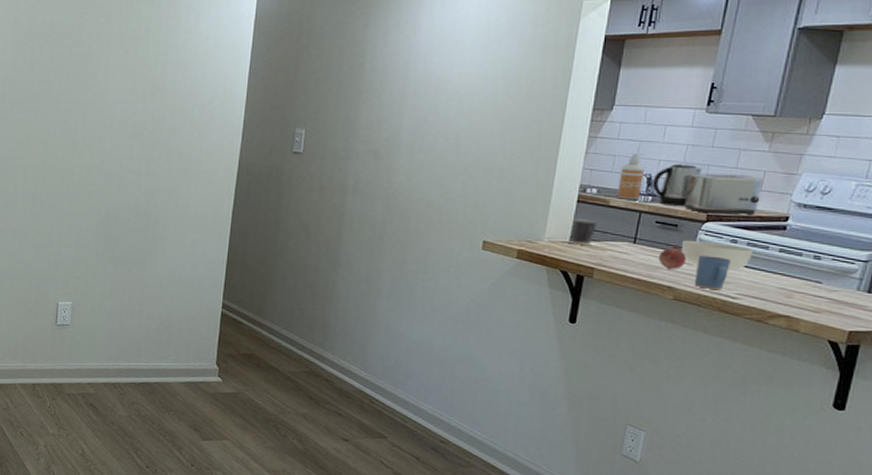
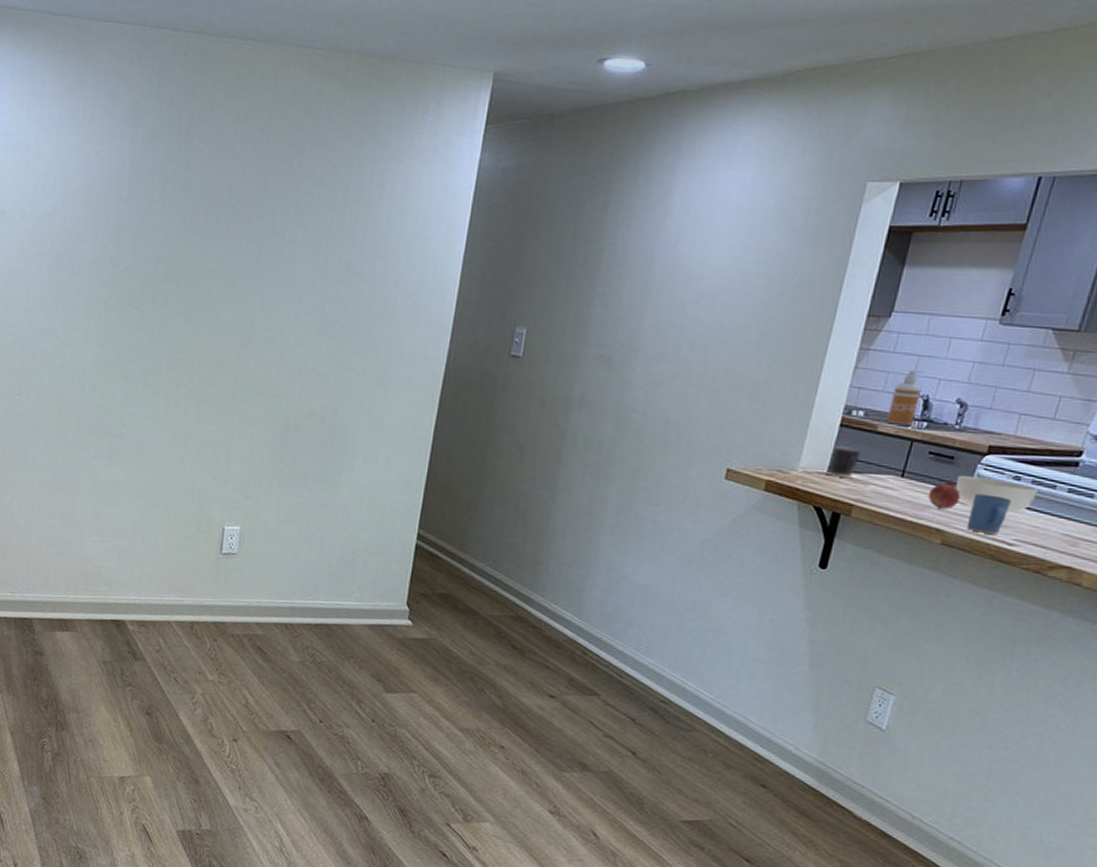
kettle: present [652,163,703,207] -> none [929,383,989,436]
toaster: present [684,173,763,215] -> none [964,396,1058,448]

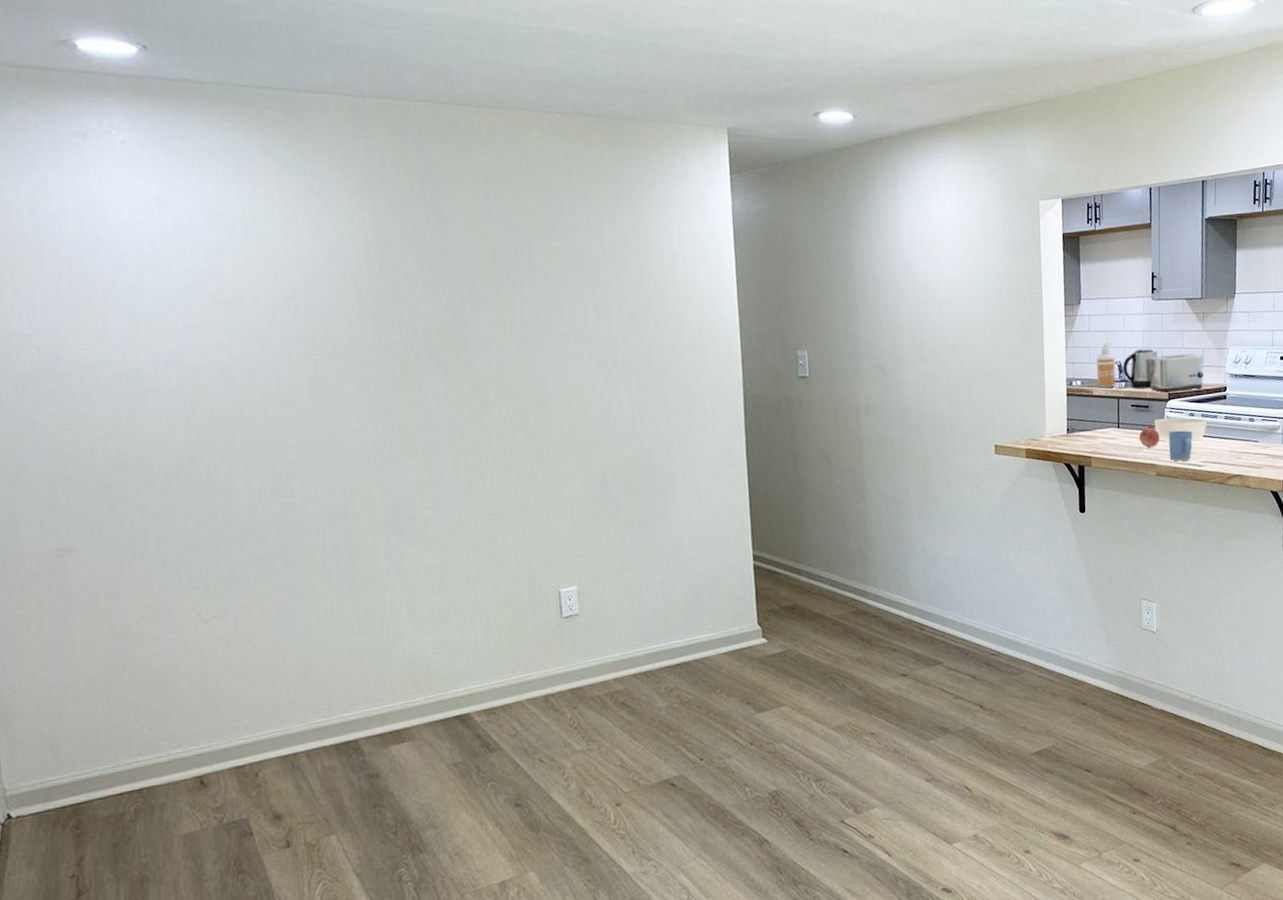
mug: present [827,445,861,479] -> none [1065,410,1087,437]
kettle: none [929,383,989,436] -> present [1122,348,1158,390]
toaster: none [964,396,1058,448] -> present [1149,353,1204,392]

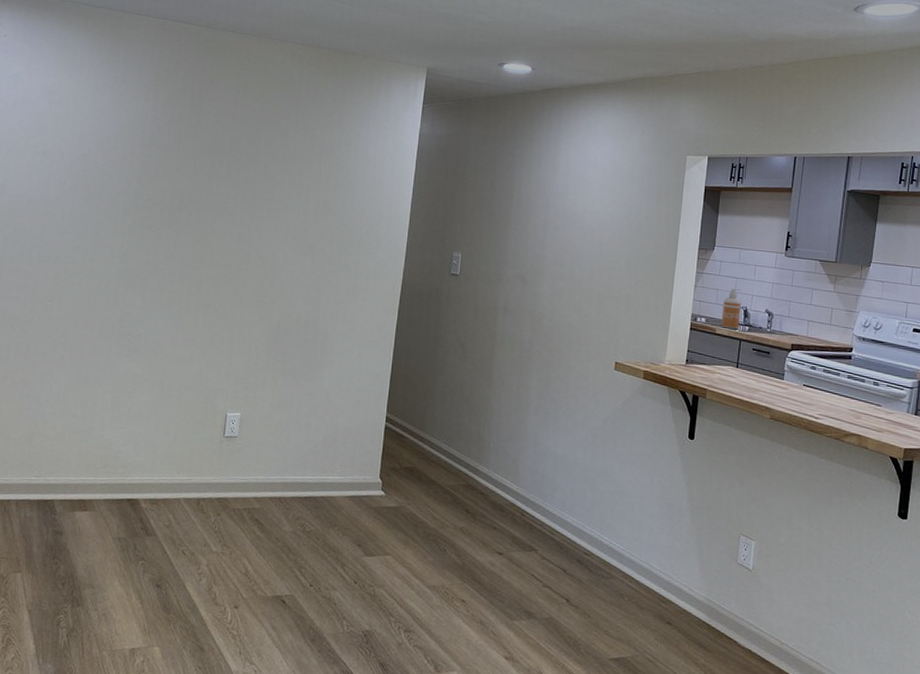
kettle: present [1122,348,1158,390] -> none [748,298,786,337]
fruit: present [1138,424,1160,448] -> none [756,370,778,392]
toaster: present [1149,353,1204,392] -> none [773,307,831,346]
bowl: present [1155,417,1208,443] -> none [774,366,829,395]
mug: present [1168,430,1193,461] -> none [785,380,812,410]

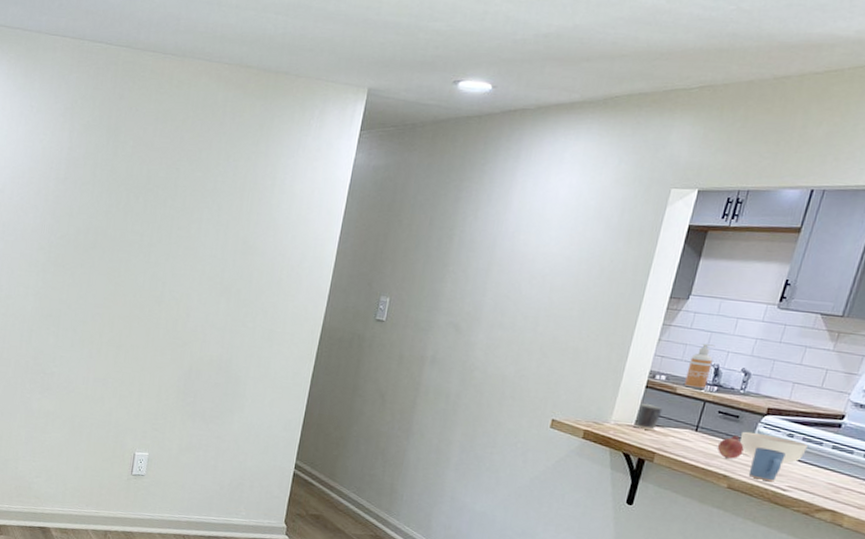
mug: none [686,343,707,369] -> present [635,403,663,431]
fruit: none [756,370,778,392] -> present [717,435,744,459]
bowl: none [774,366,829,395] -> present [740,431,809,465]
mug: none [785,380,812,410] -> present [748,447,786,481]

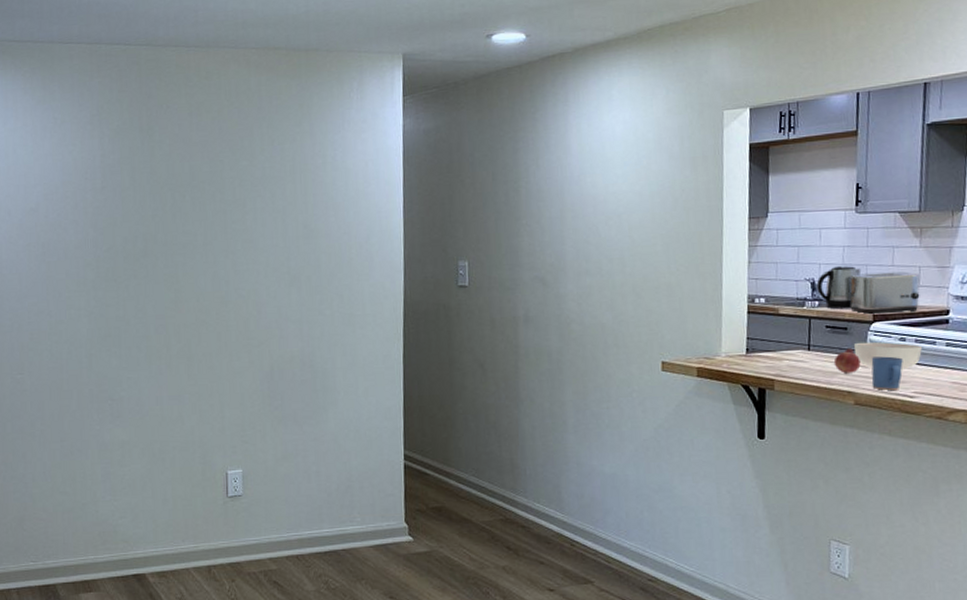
mug: present [635,403,663,431] -> none [745,329,770,358]
soap dispenser: present [683,344,715,389] -> none [784,259,808,307]
kettle: none [719,356,769,399] -> present [816,265,862,310]
toaster: none [747,366,825,411] -> present [849,271,920,314]

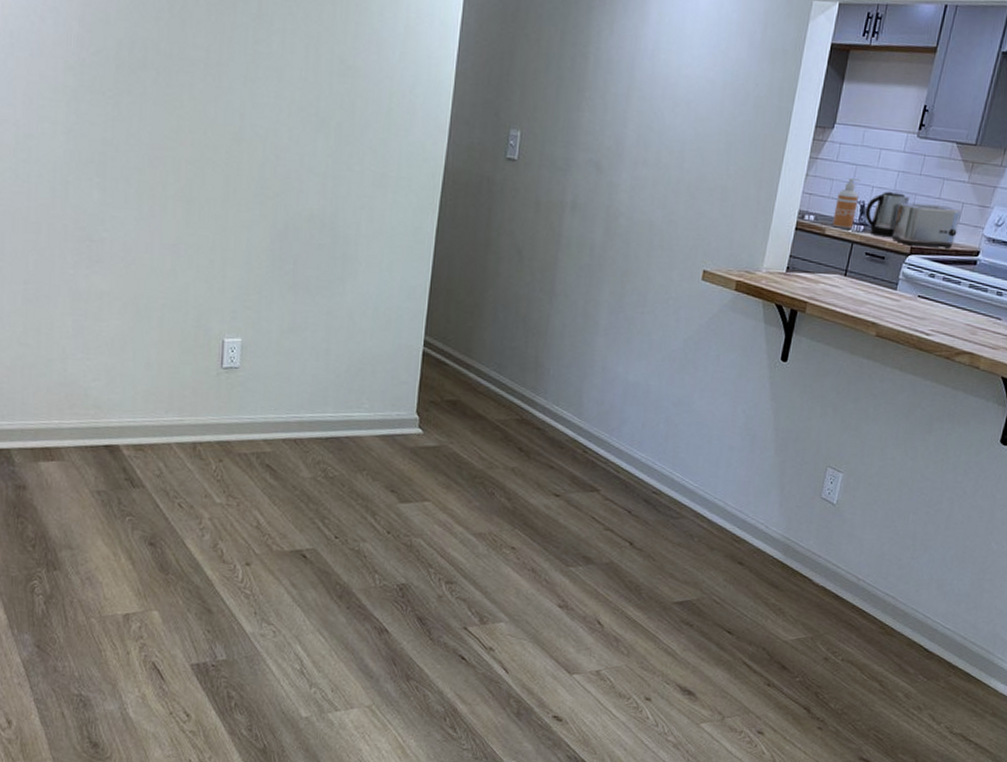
soap dispenser: none [784,259,808,307] -> present [831,178,861,229]
fruit: present [833,348,861,374] -> none [865,278,890,304]
bowl: present [854,341,923,371] -> none [886,273,949,308]
mug: present [871,356,903,390] -> none [895,290,928,326]

